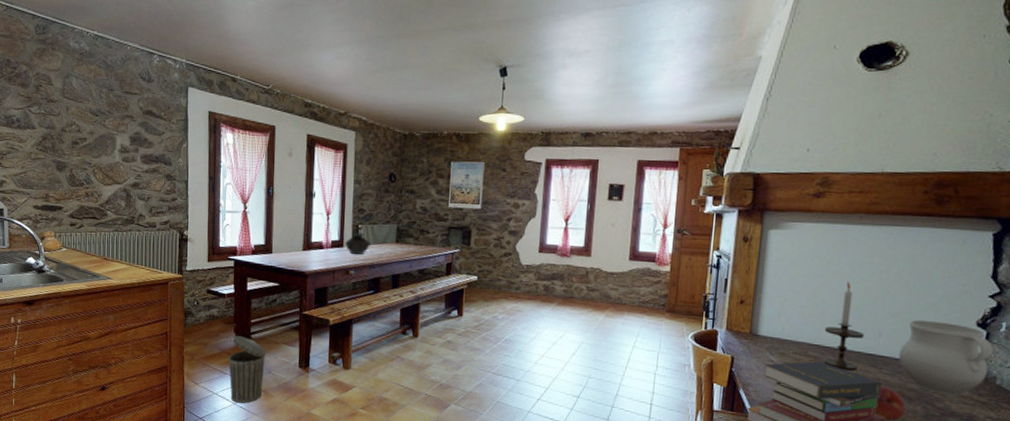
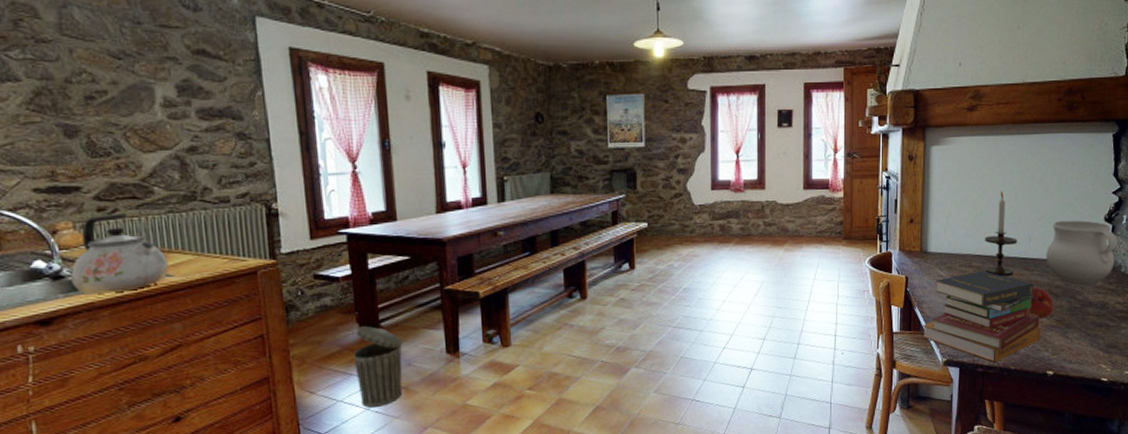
kettle: none [49,228,111,287] -> present [70,213,170,295]
vase: present [345,232,370,254] -> none [488,185,520,211]

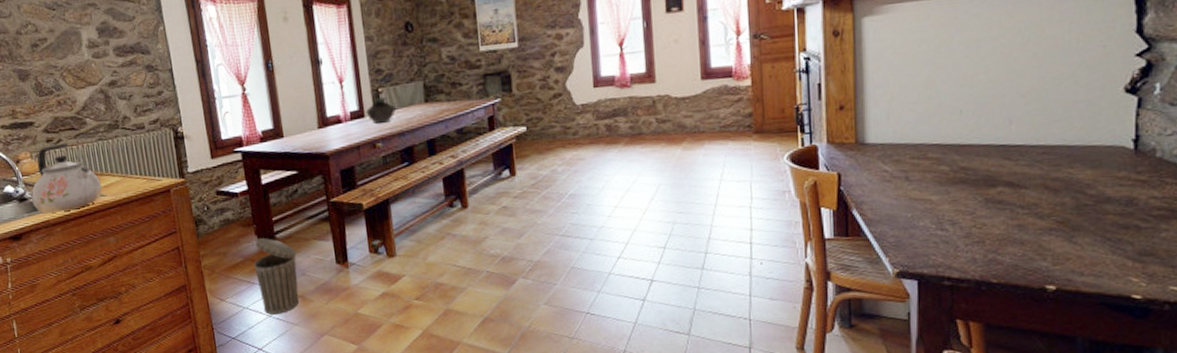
vase: none [488,185,520,211] -> present [365,96,396,123]
books: present [923,271,1042,363] -> none [865,163,1035,275]
candlestick: present [984,190,1017,276] -> none [943,63,992,169]
fruit: present [1028,286,1054,319] -> none [1013,179,1052,221]
ceramic jug: present [1046,220,1118,288] -> none [1036,93,1148,180]

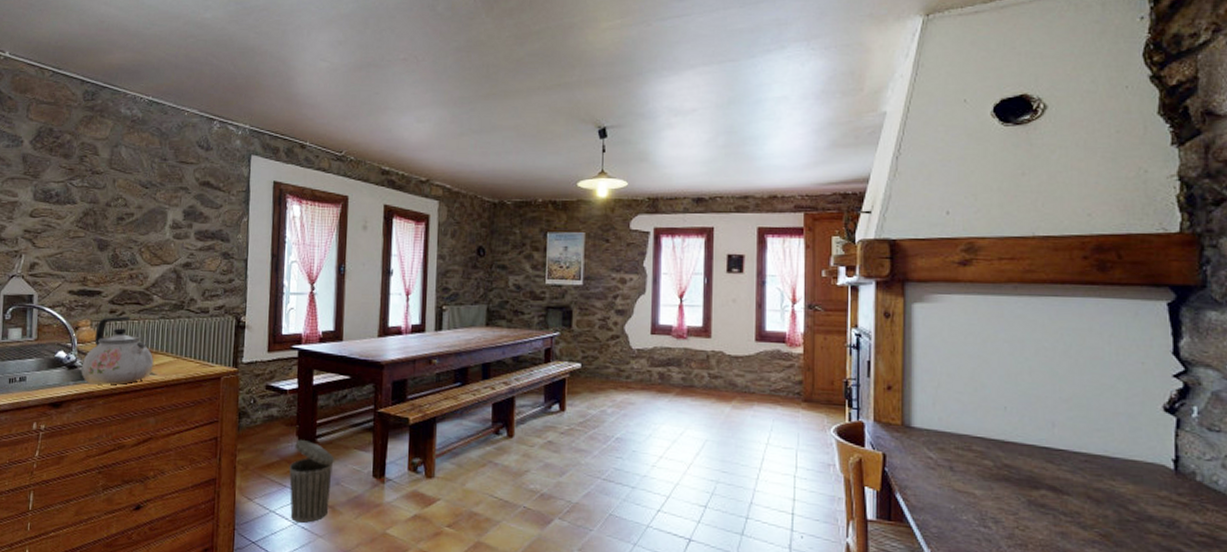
vase: present [365,96,396,123] -> none [427,314,456,340]

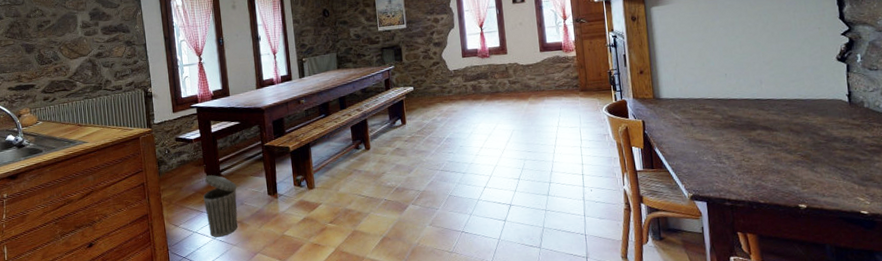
kettle: present [81,316,154,385] -> none [28,101,86,157]

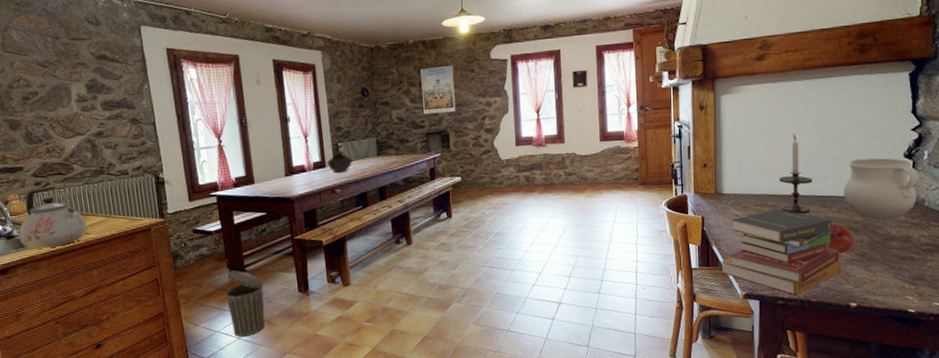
kettle: none [28,101,86,157] -> present [18,186,88,250]
vase: none [293,64,316,85] -> present [326,150,353,173]
books: none [665,112,788,197] -> present [721,209,842,296]
candlestick: none [714,40,749,117] -> present [778,133,813,214]
fruit: none [770,124,797,155] -> present [828,222,854,254]
ceramic jug: none [780,61,856,124] -> present [843,158,920,223]

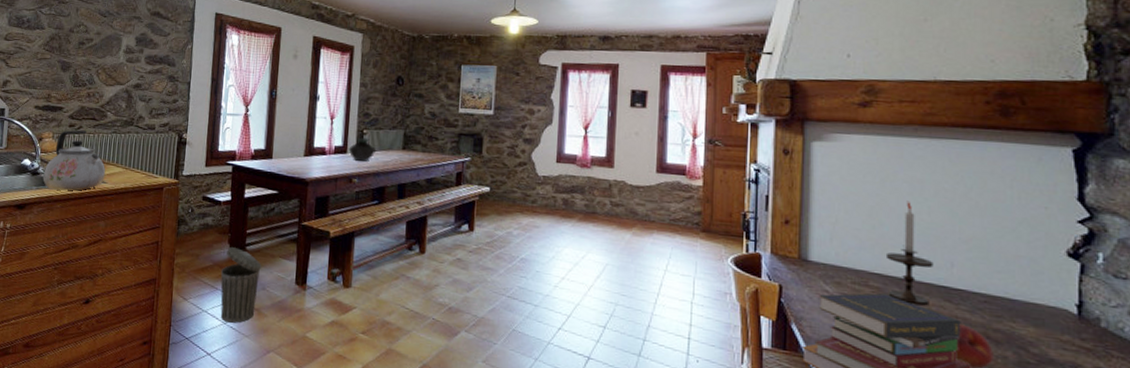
ceramic jug: present [843,158,920,223] -> none [978,247,1092,341]

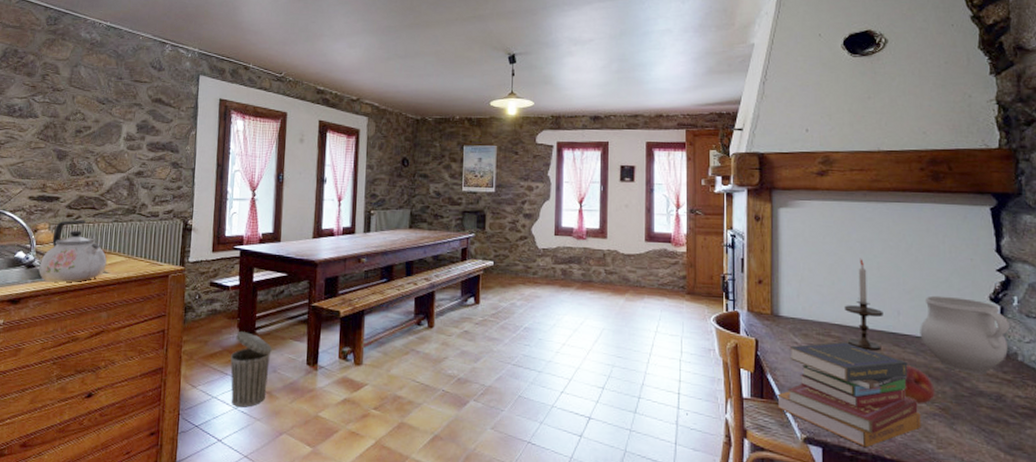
vase: present [348,137,376,161] -> none [356,218,383,241]
ceramic jug: none [978,247,1092,341] -> present [920,295,1010,375]

